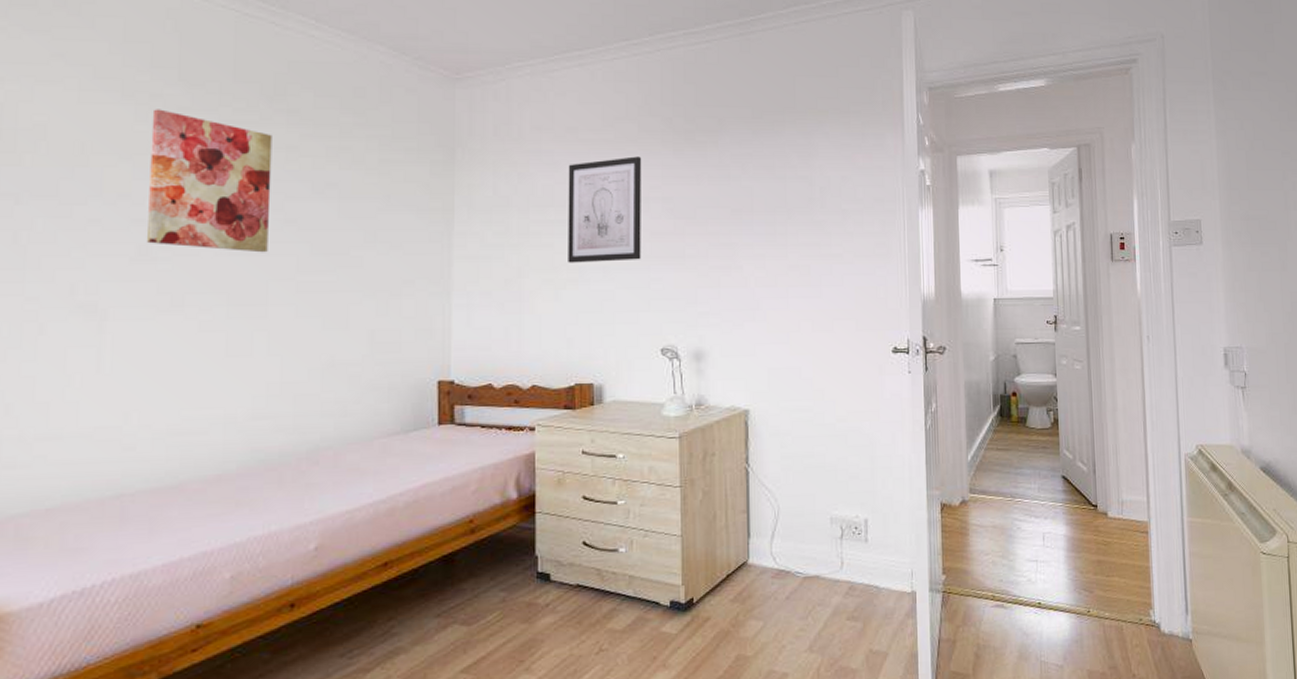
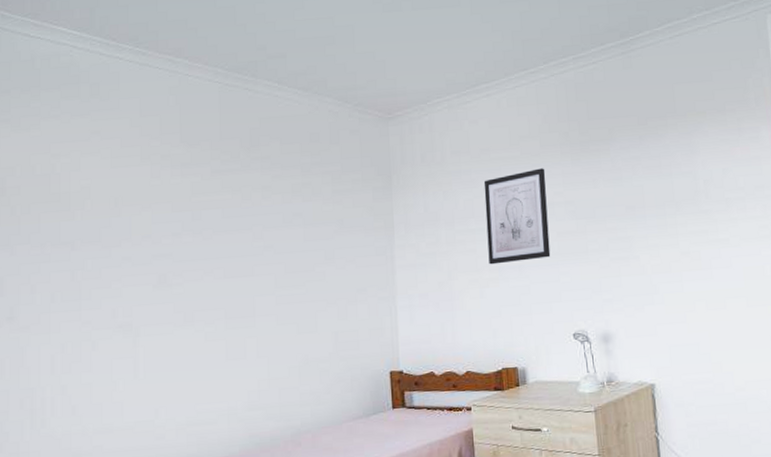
wall art: present [146,109,272,253] -> none [163,166,253,275]

